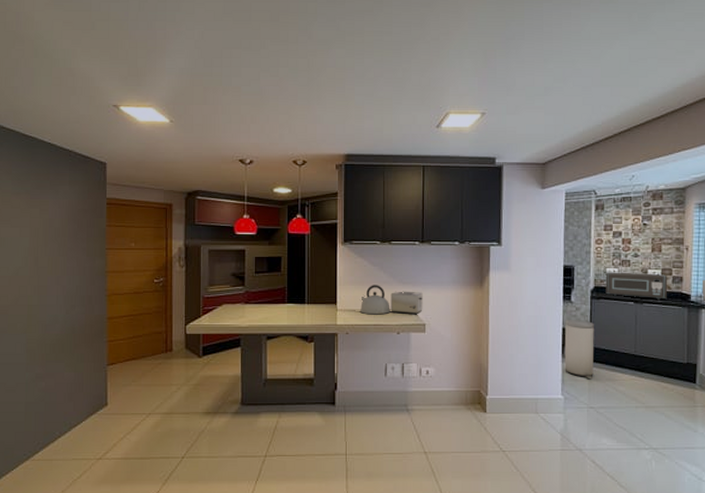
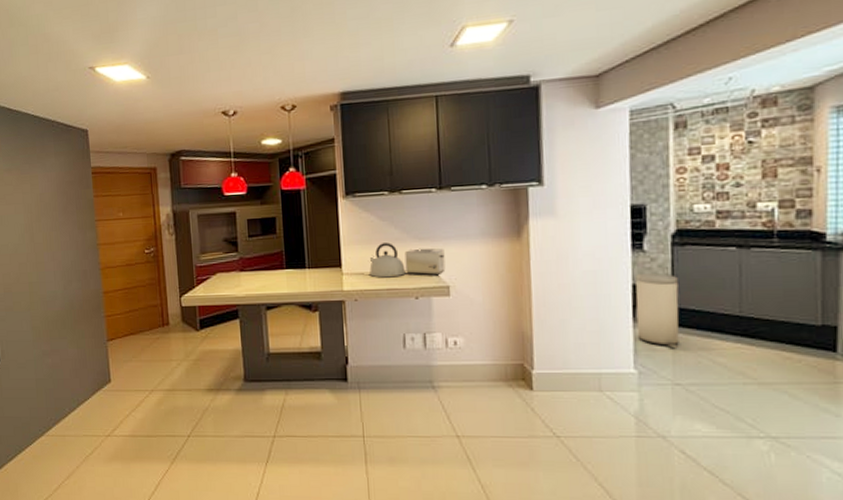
microwave: present [605,272,668,300] -> none [692,207,789,242]

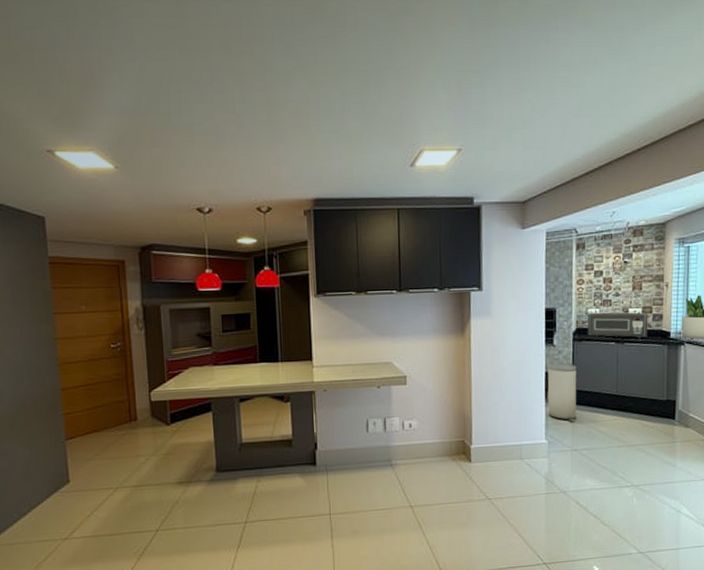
kettle: present [368,242,406,278] -> none [336,338,370,370]
toaster: present [404,248,446,276] -> none [369,342,403,368]
microwave: none [692,207,789,242] -> present [587,312,648,338]

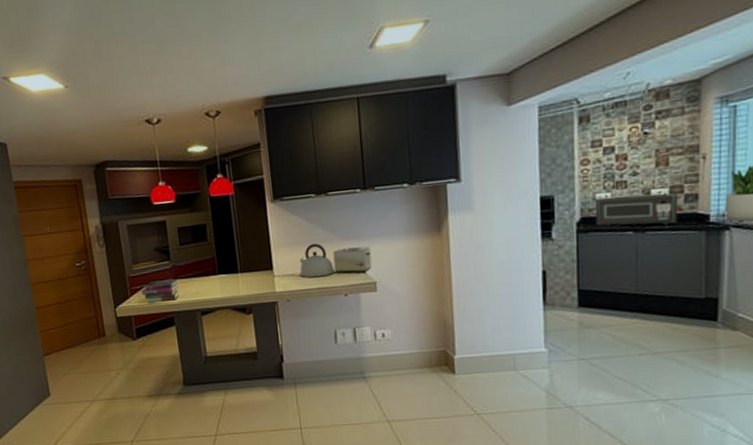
books: none [180,365,220,389] -> present [142,279,180,304]
kettle: none [336,338,370,370] -> present [298,243,335,278]
toaster: none [369,342,403,368] -> present [333,246,372,274]
pedal bin: present [547,362,577,421] -> none [545,259,584,327]

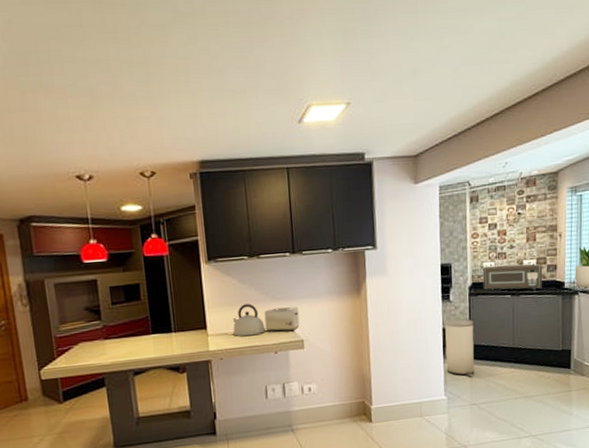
books: present [142,279,180,304] -> none [70,339,112,365]
pedal bin: none [545,259,584,327] -> present [445,318,475,376]

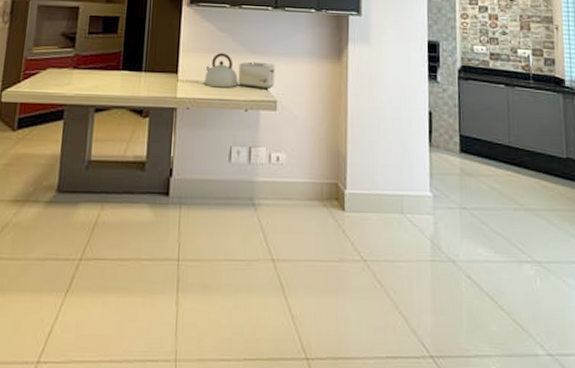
pedal bin: present [445,318,475,376] -> none [431,101,465,173]
microwave: present [482,264,543,291] -> none [473,50,540,83]

